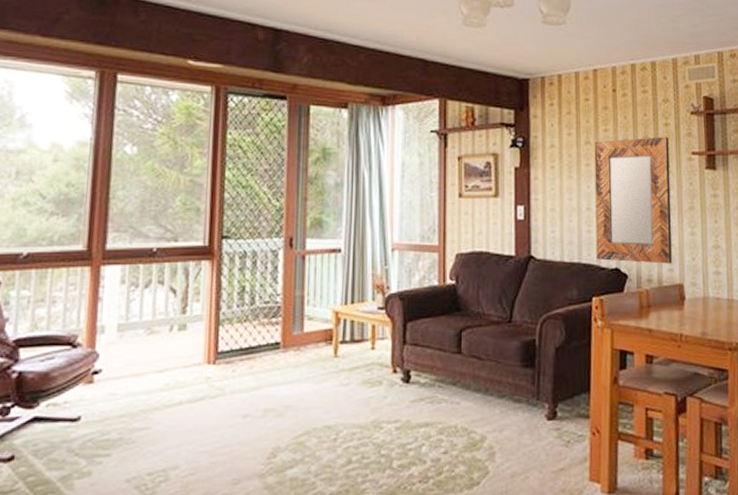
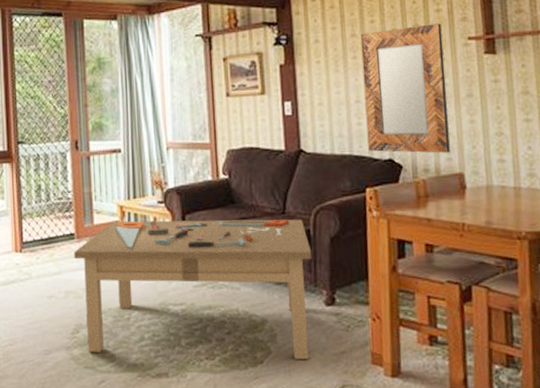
coffee table: none [278,328,536,480] -> present [74,219,312,360]

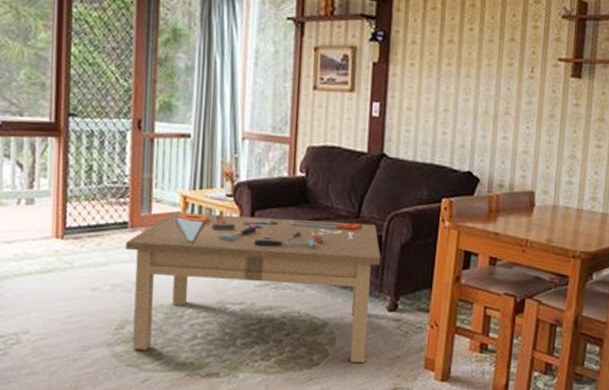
home mirror: present [360,23,450,153] -> none [450,40,536,171]

